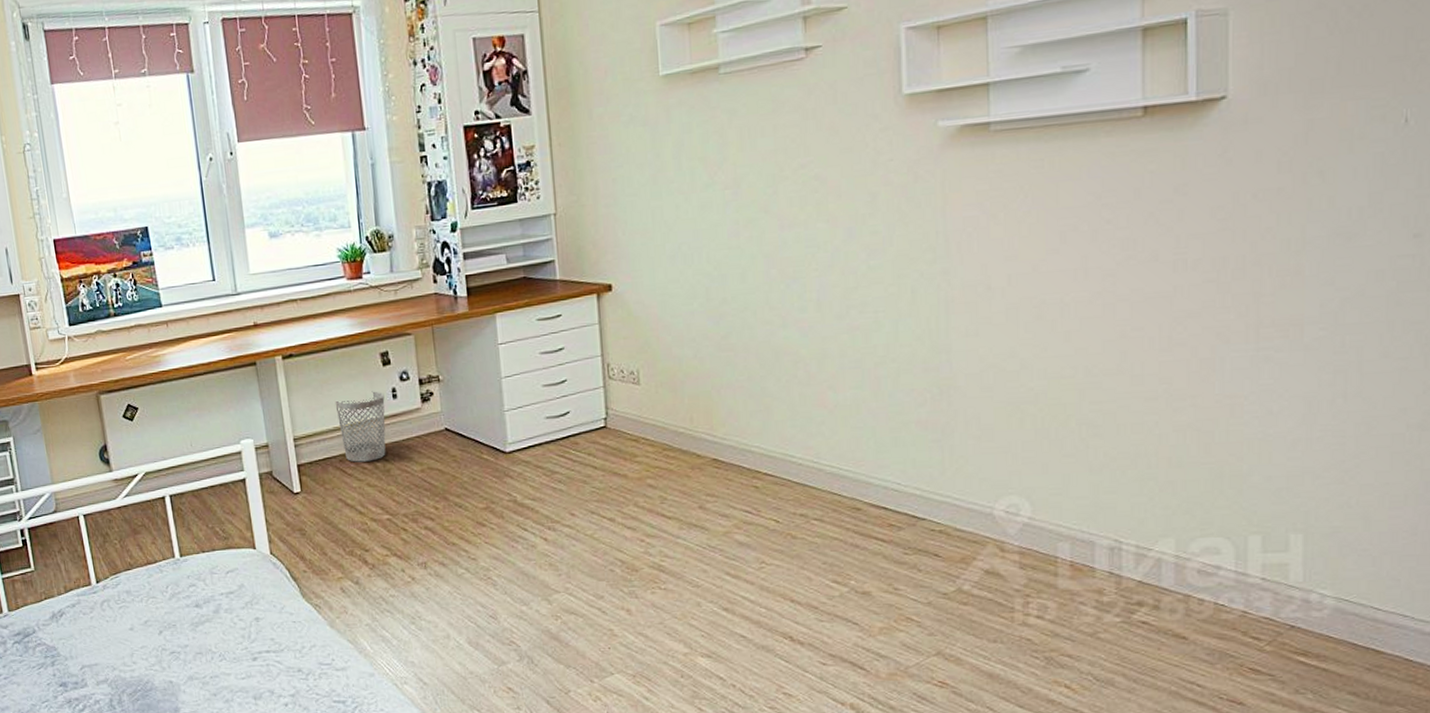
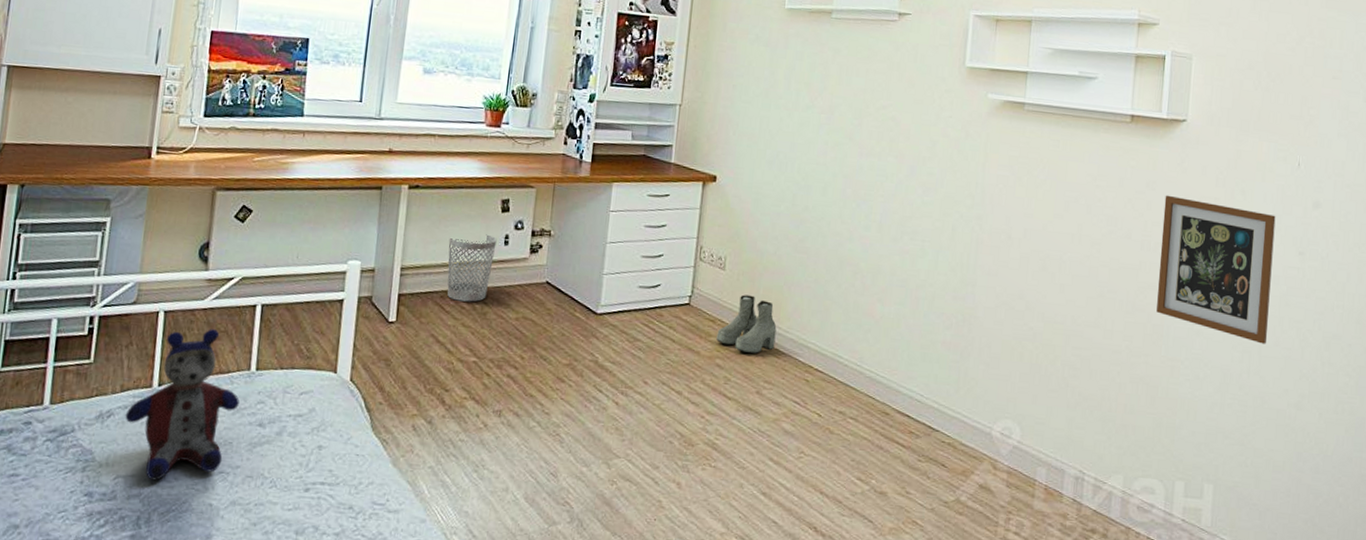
stuffed bear: none [75,525,173,666] -> present [125,329,240,481]
boots: none [643,406,712,468] -> present [716,295,777,354]
picture frame: none [1202,193,1374,359] -> present [1156,195,1276,344]

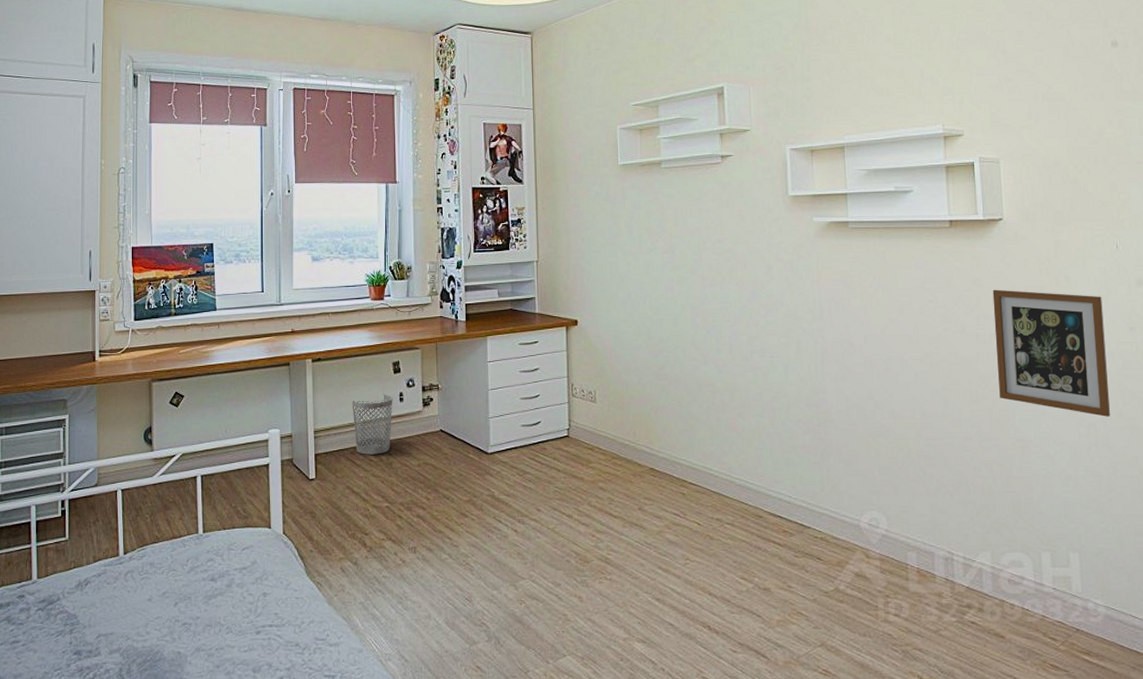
stuffed bear: present [125,329,240,481] -> none [100,501,192,636]
boots: present [716,295,777,354] -> none [596,423,650,474]

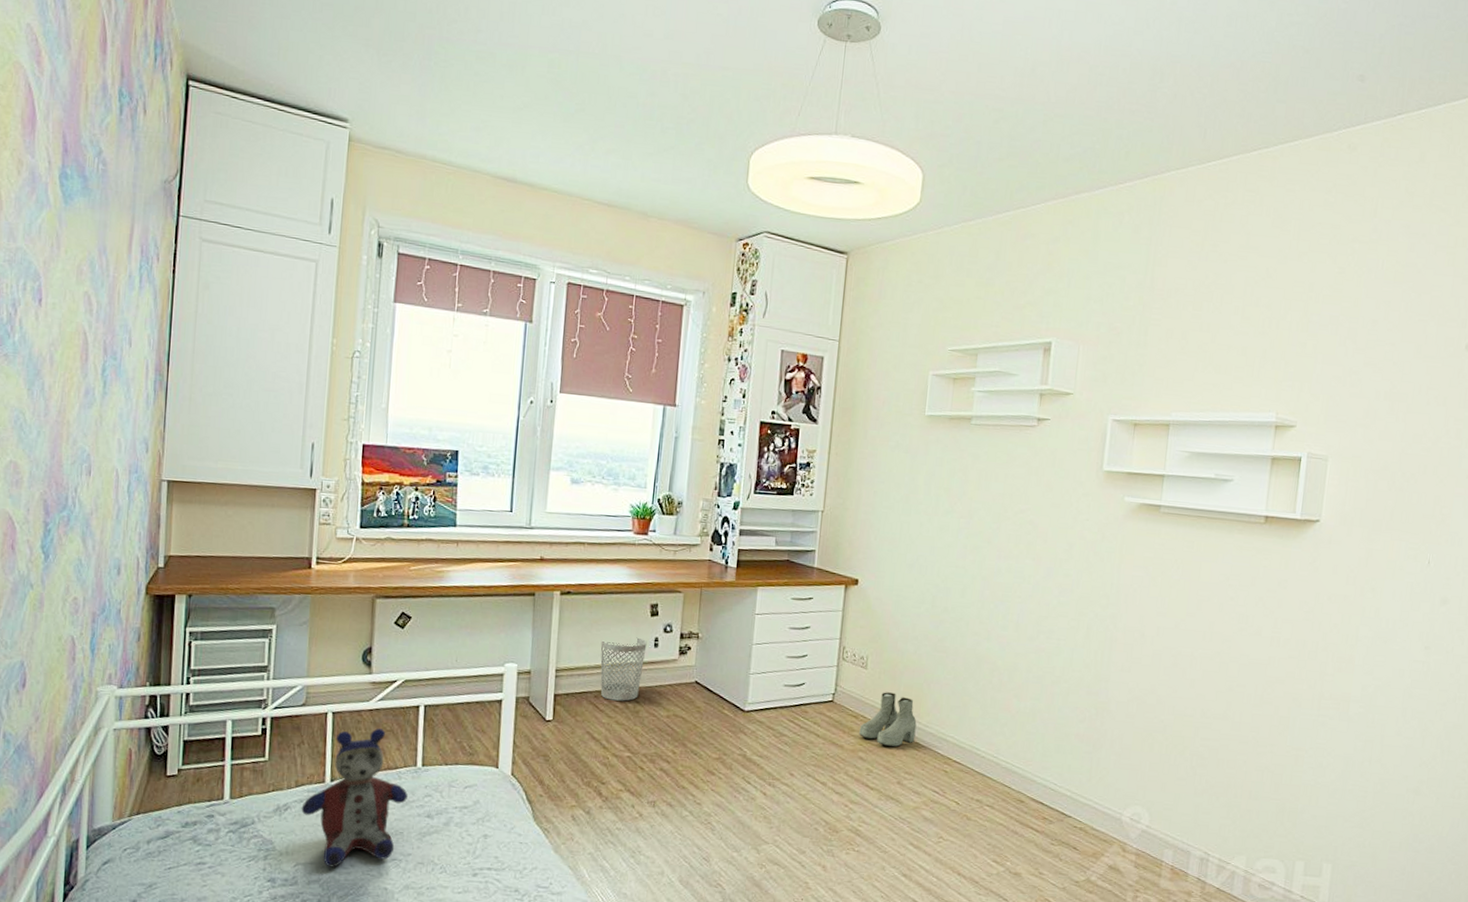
stuffed bear: none [100,501,192,636] -> present [301,728,408,868]
boots: none [596,423,650,474] -> present [859,692,917,747]
picture frame: present [992,289,1110,417] -> none [1283,593,1404,734]

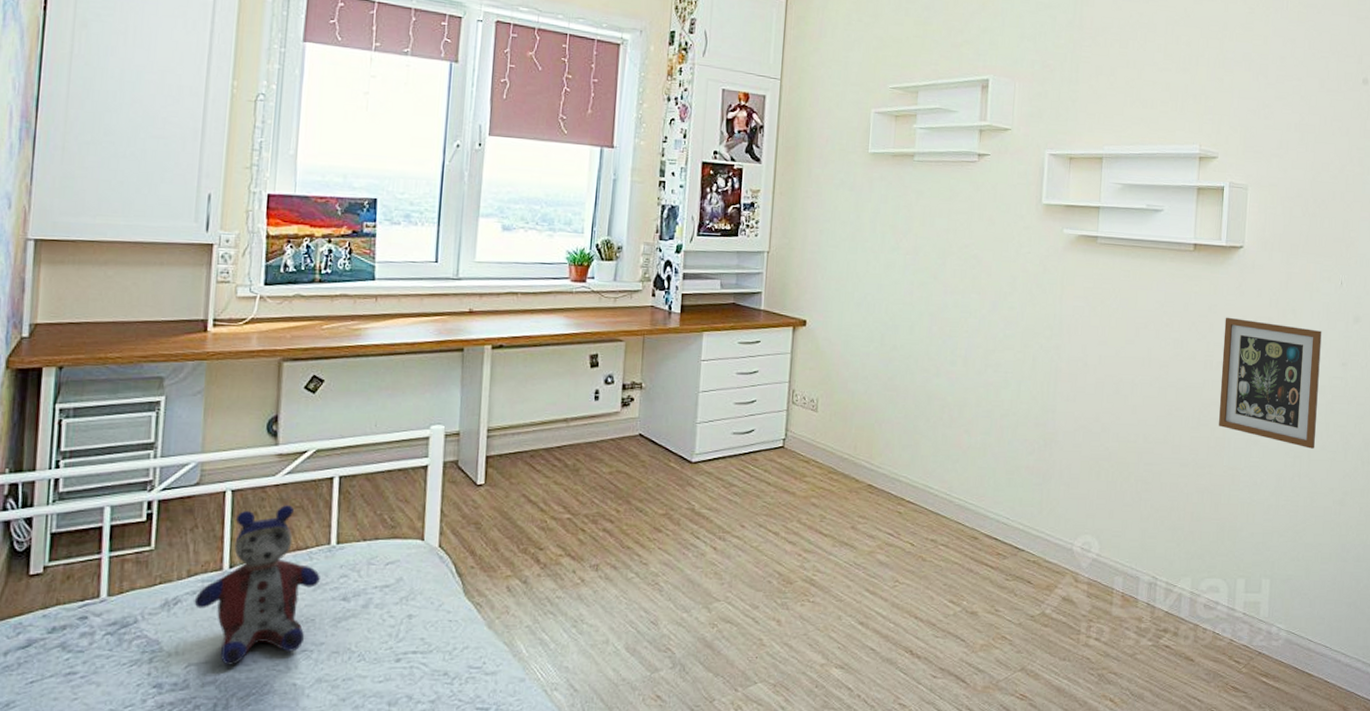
wastebasket: present [600,637,647,701] -> none [536,390,587,459]
boots: present [859,692,917,747] -> none [811,434,869,490]
picture frame: none [1283,593,1404,734] -> present [1219,317,1322,449]

